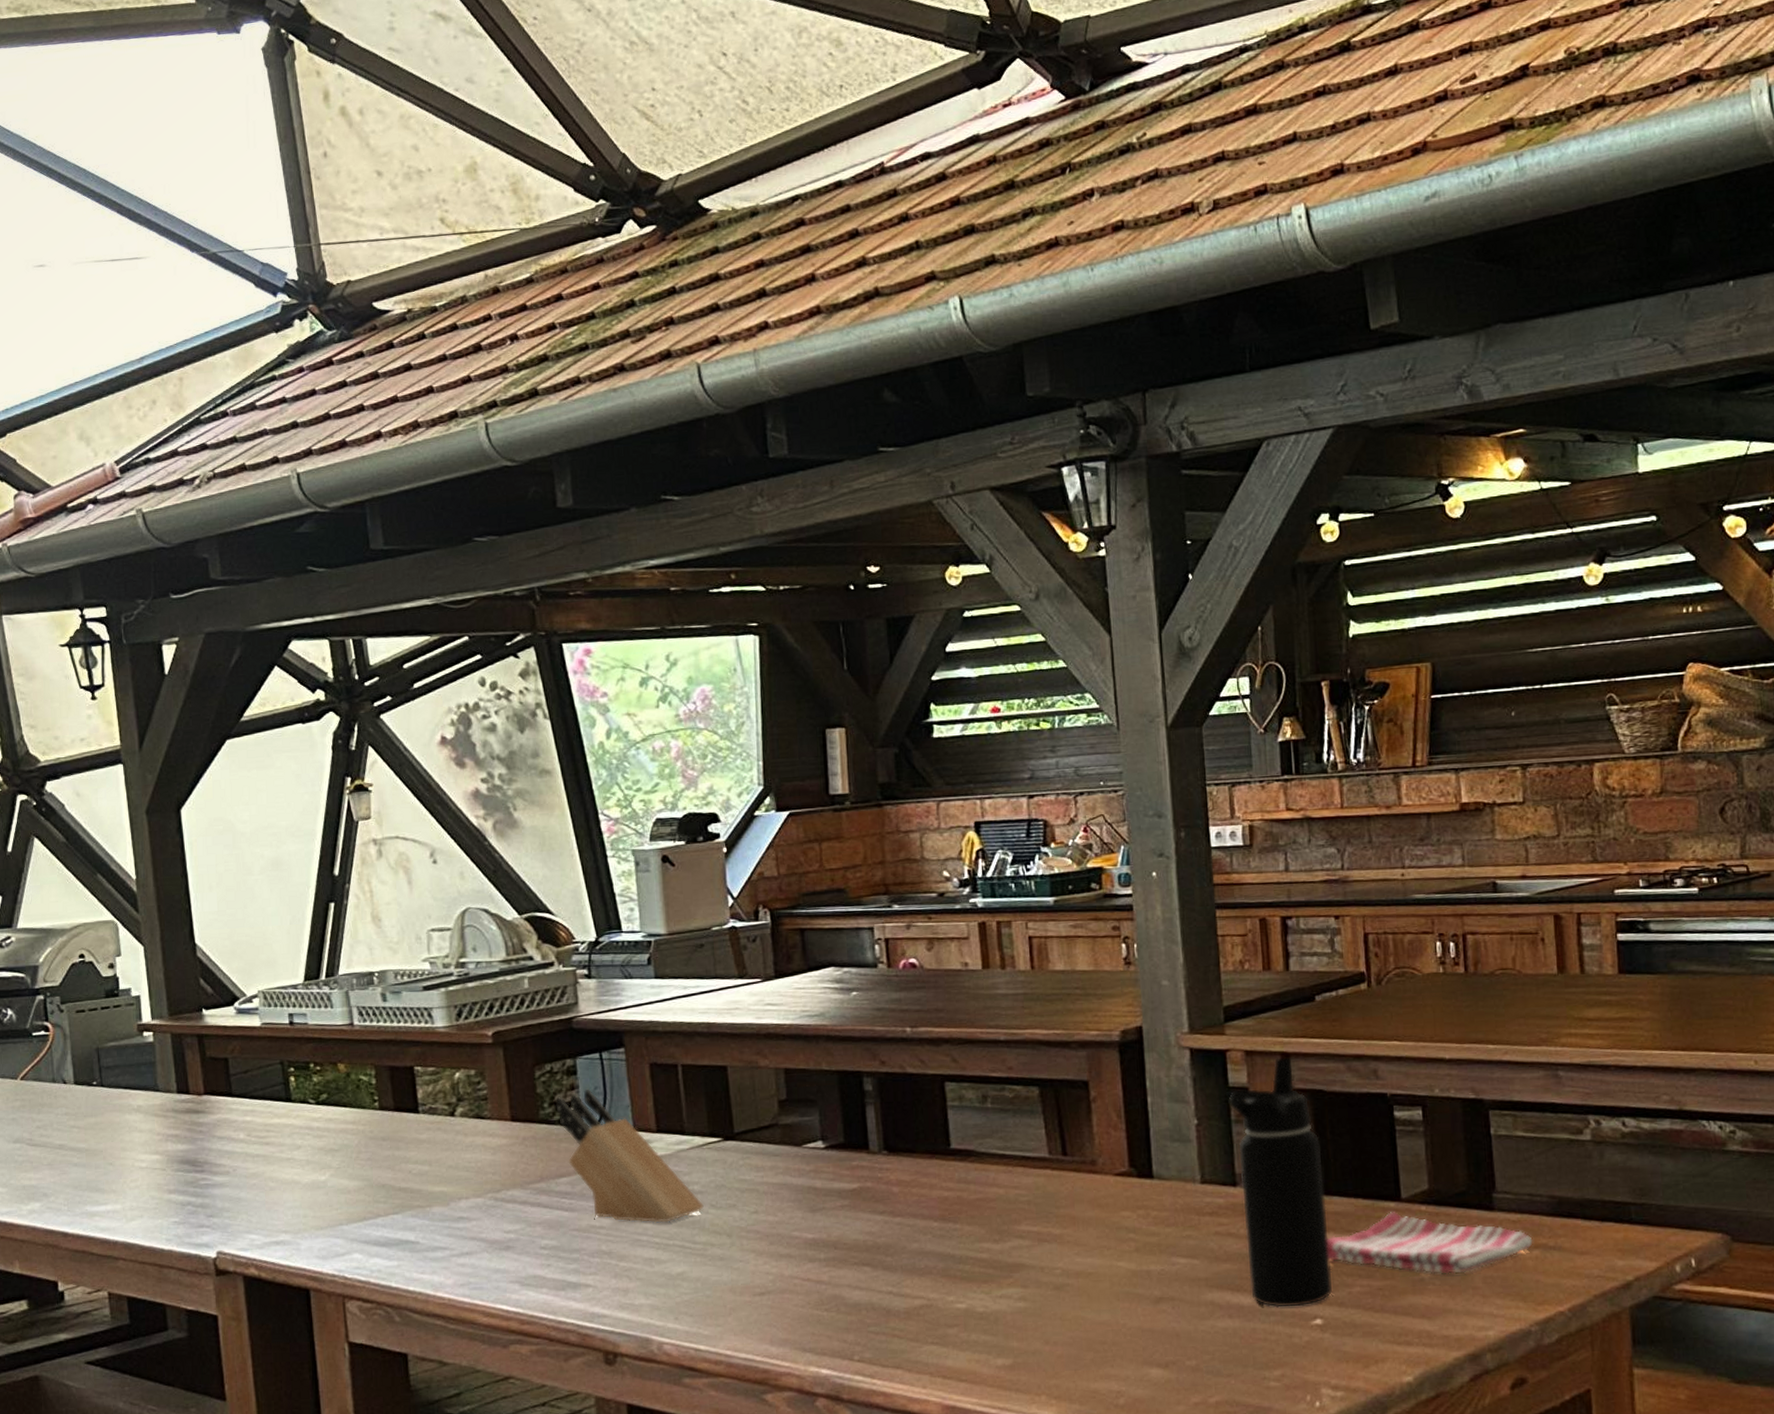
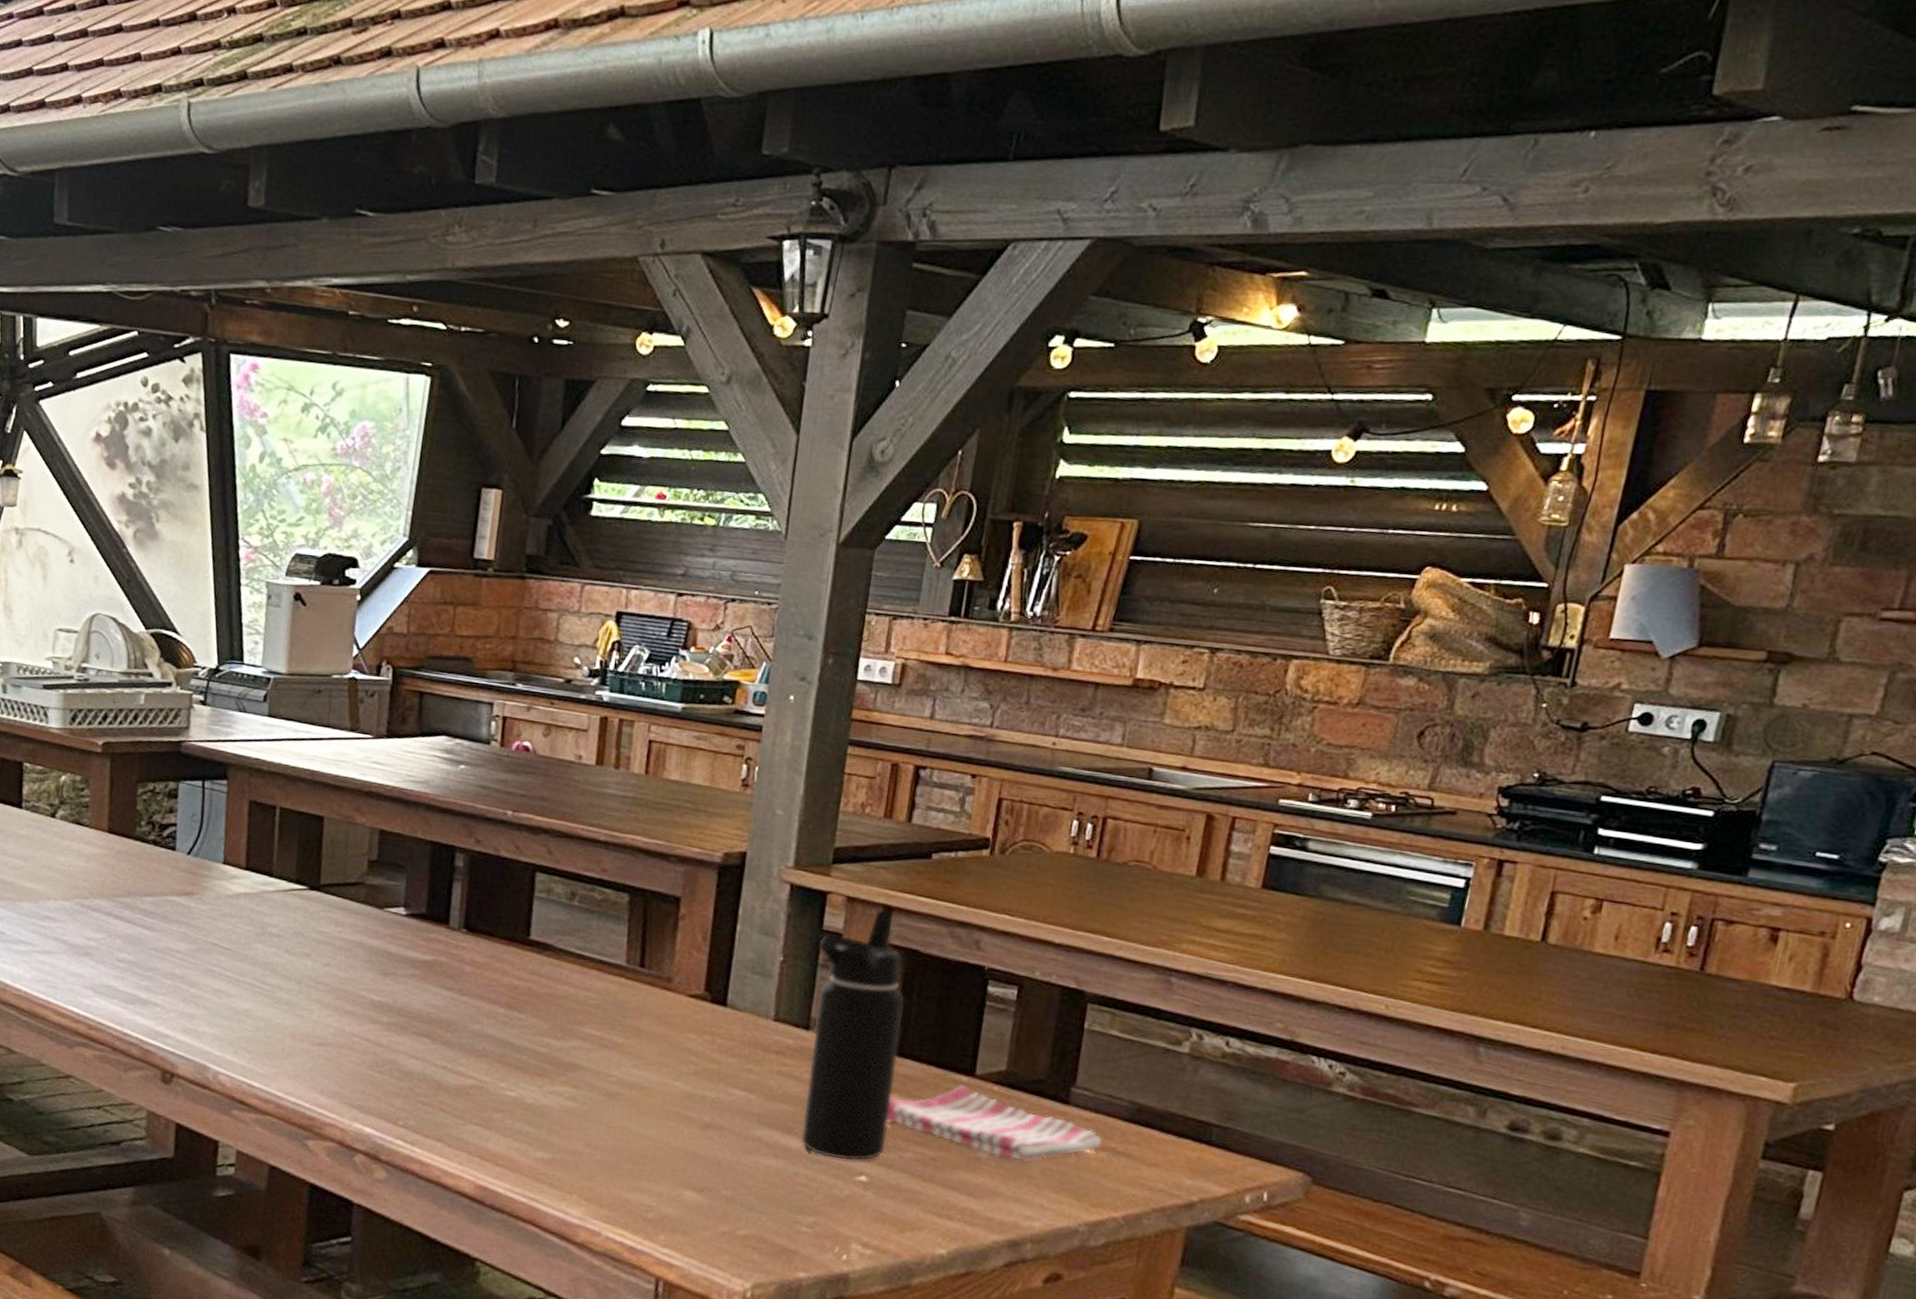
knife block: present [555,1088,704,1223] -> none [151,814,279,959]

